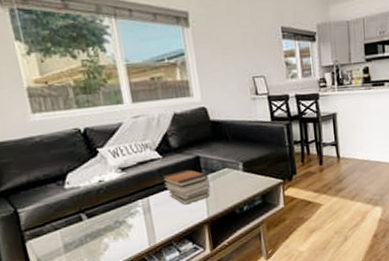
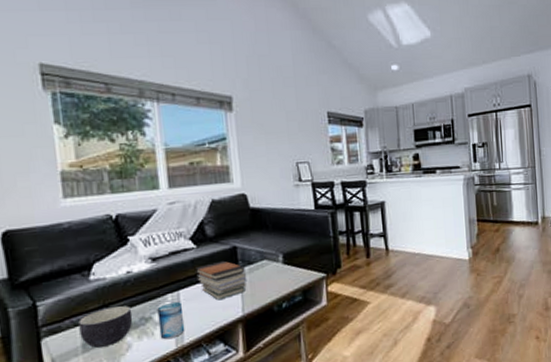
bowl: none [58,211,108,248] -> present [78,305,133,348]
beverage can: none [129,206,157,240] -> present [157,301,185,340]

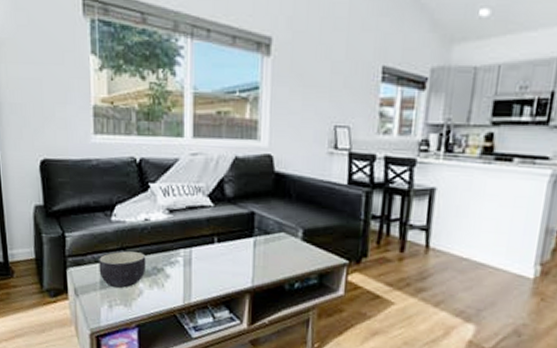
beverage can: present [157,301,185,340] -> none [169,257,194,295]
book stack: present [196,260,248,301] -> none [210,224,262,266]

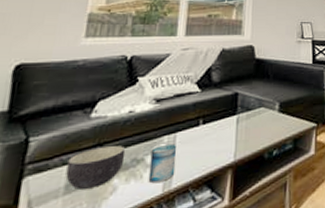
beverage can: none [169,257,194,295] -> present [148,144,177,184]

